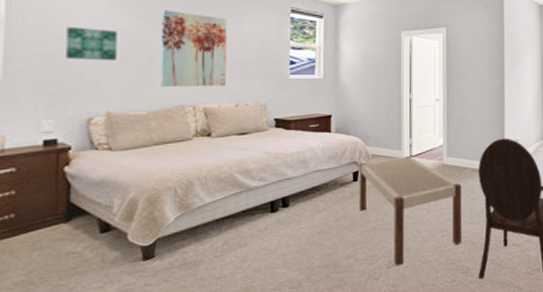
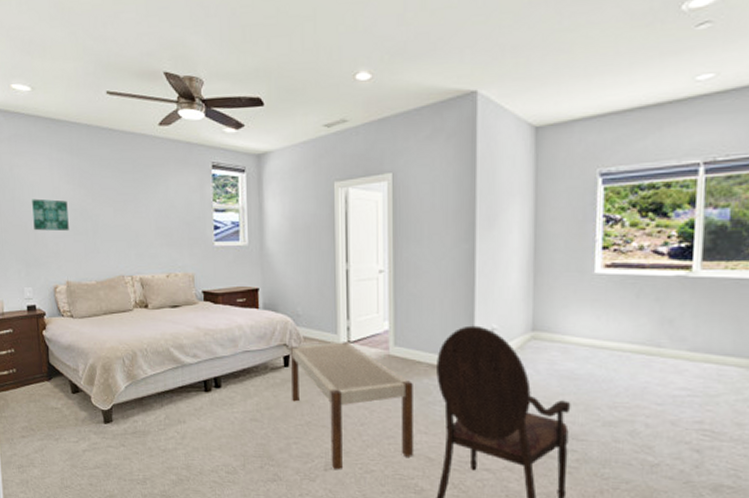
wall art: present [160,10,227,87] -> none [98,176,157,256]

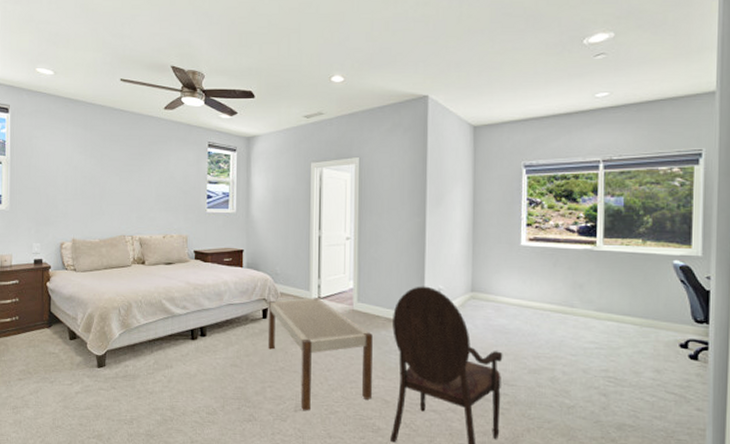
wall art: present [32,198,69,232] -> none [46,166,79,195]

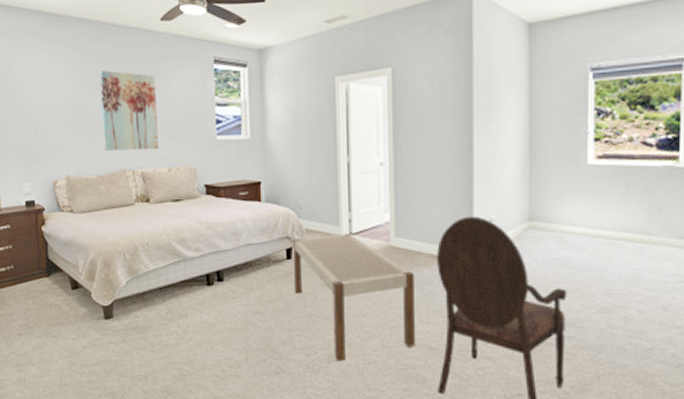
wall art: none [107,149,156,219] -> present [99,70,158,151]

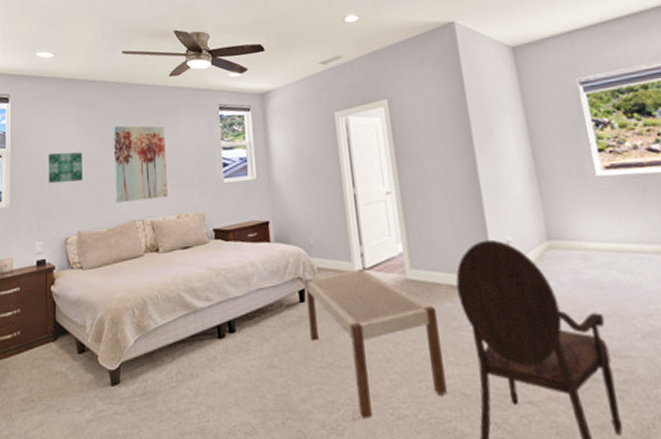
wall art: none [31,93,69,126] -> present [48,152,83,184]

